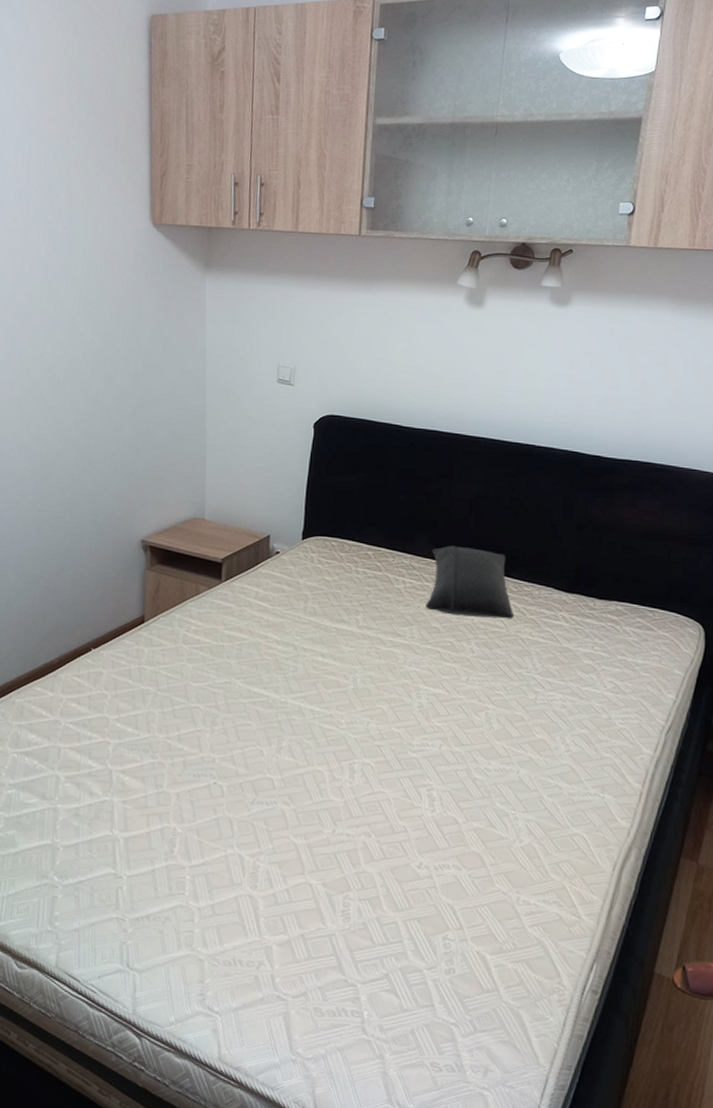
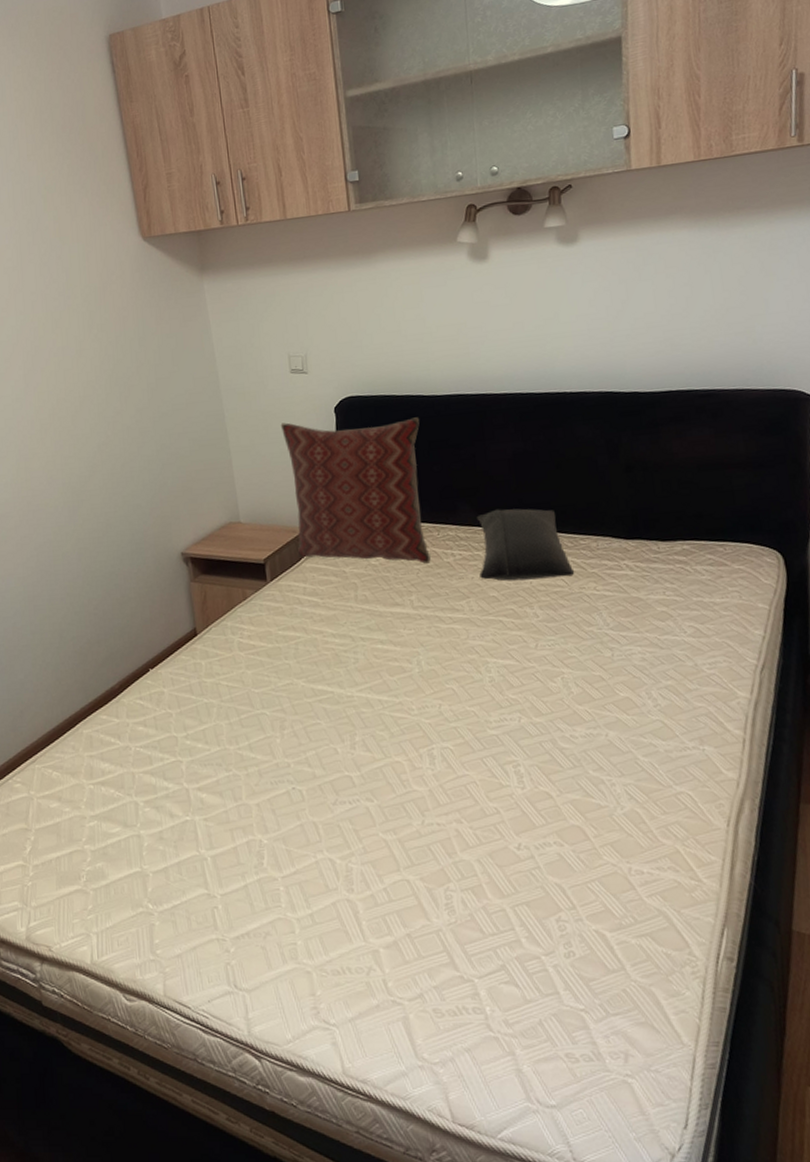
pillow: none [255,429,393,587] -> present [280,417,431,564]

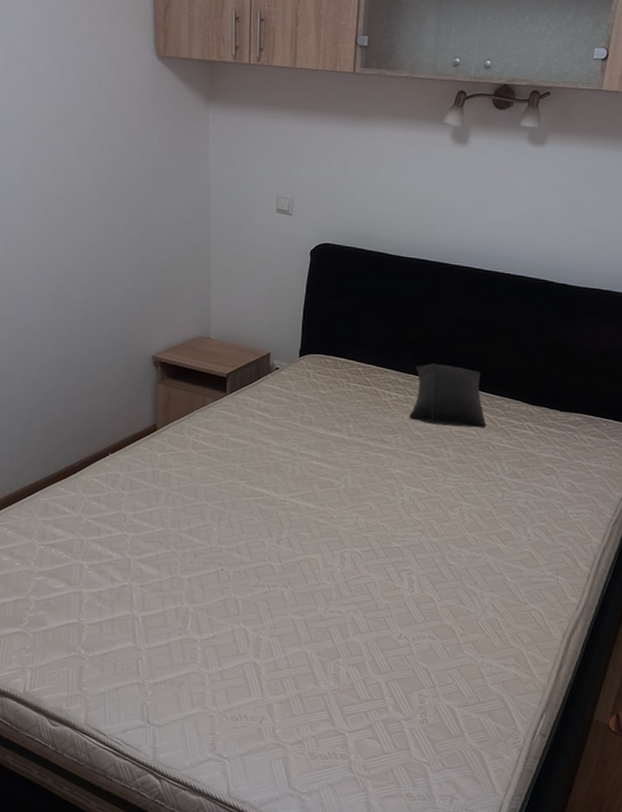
pillow: present [280,417,431,564] -> none [257,256,382,400]

